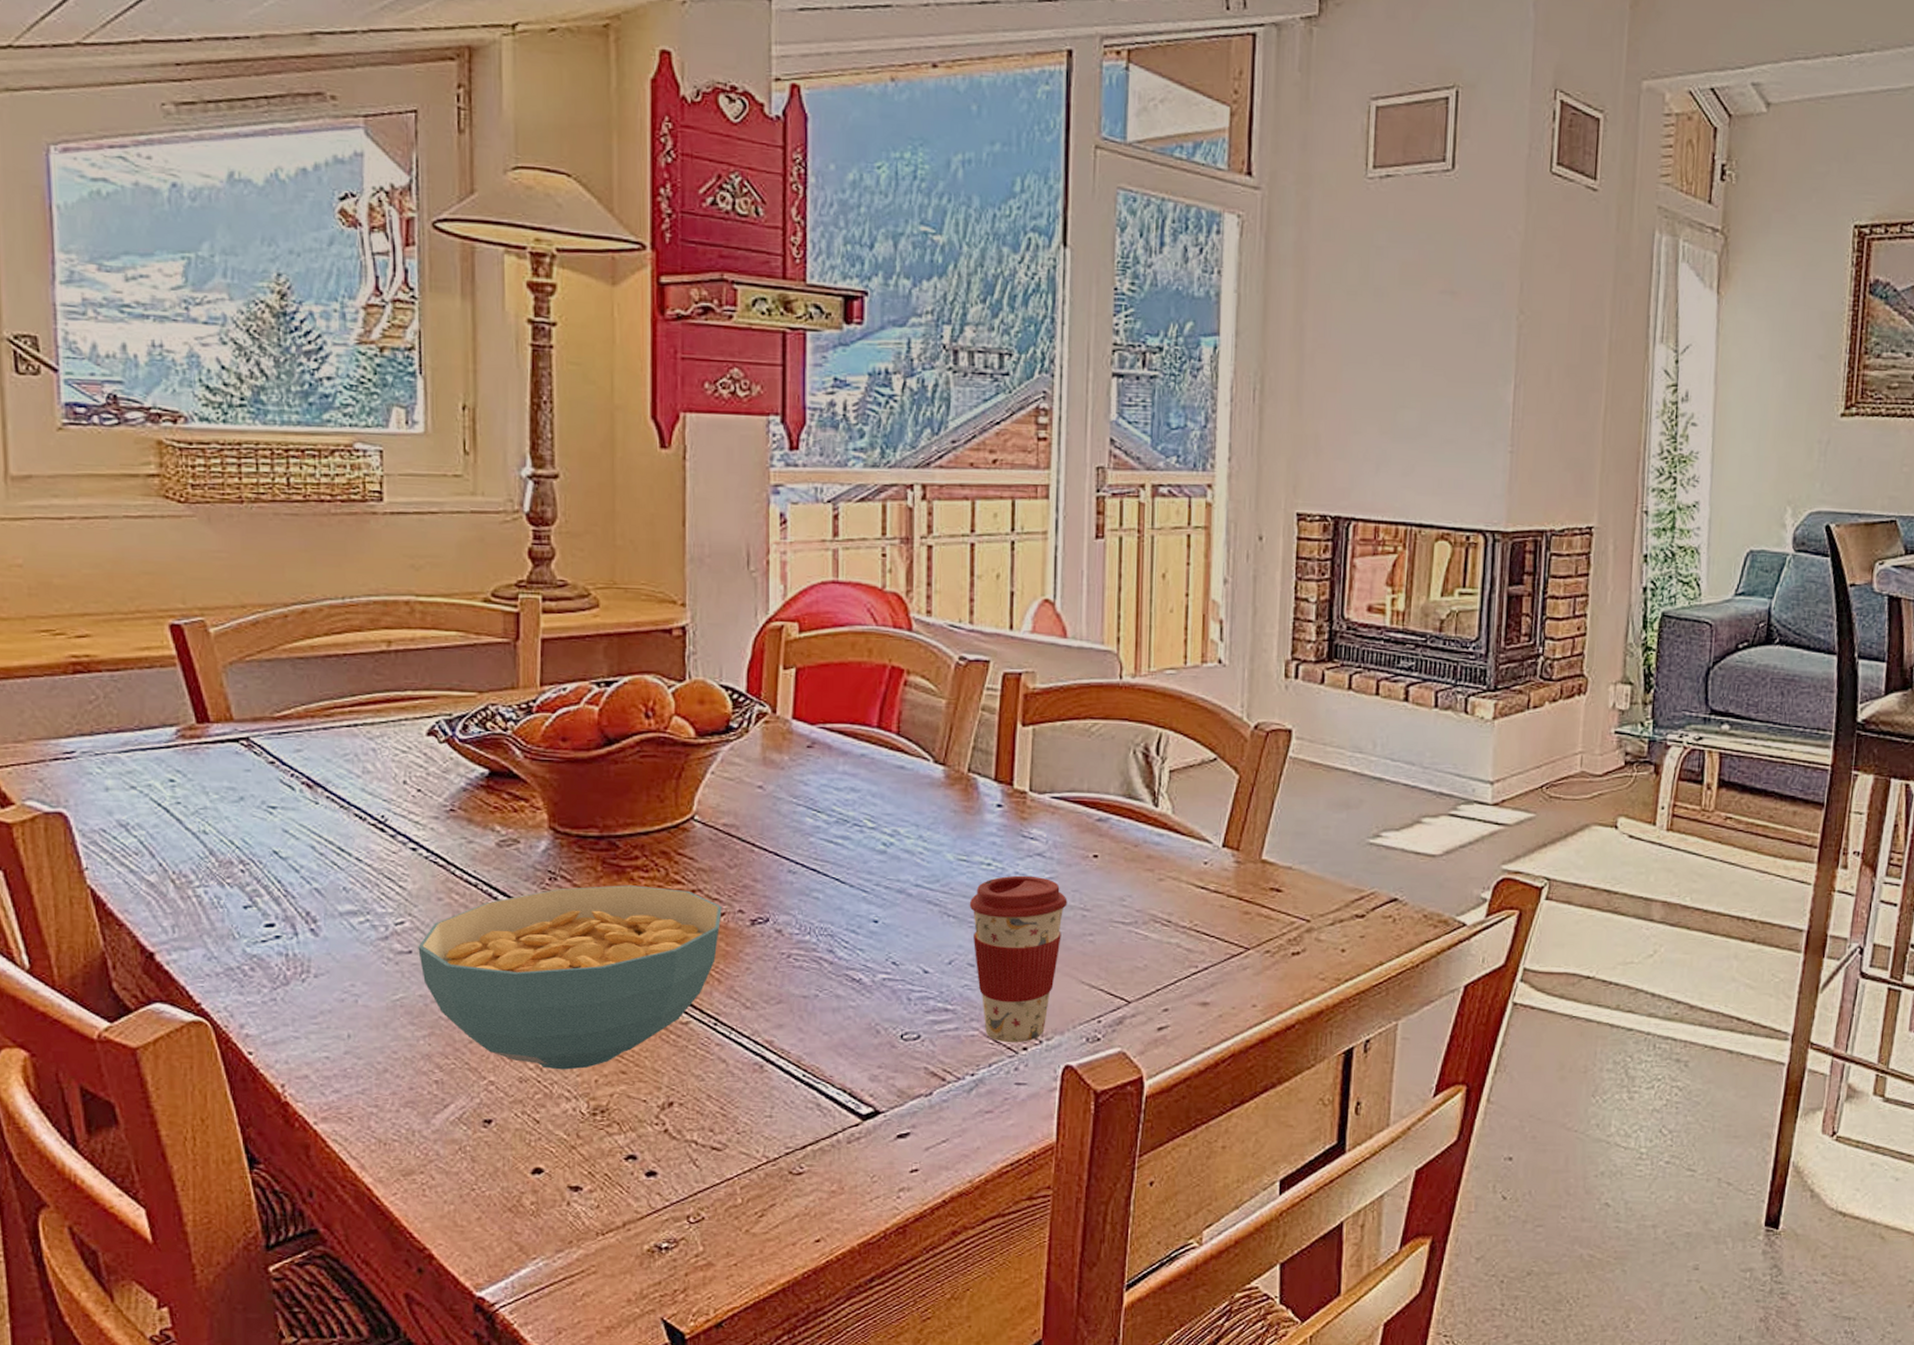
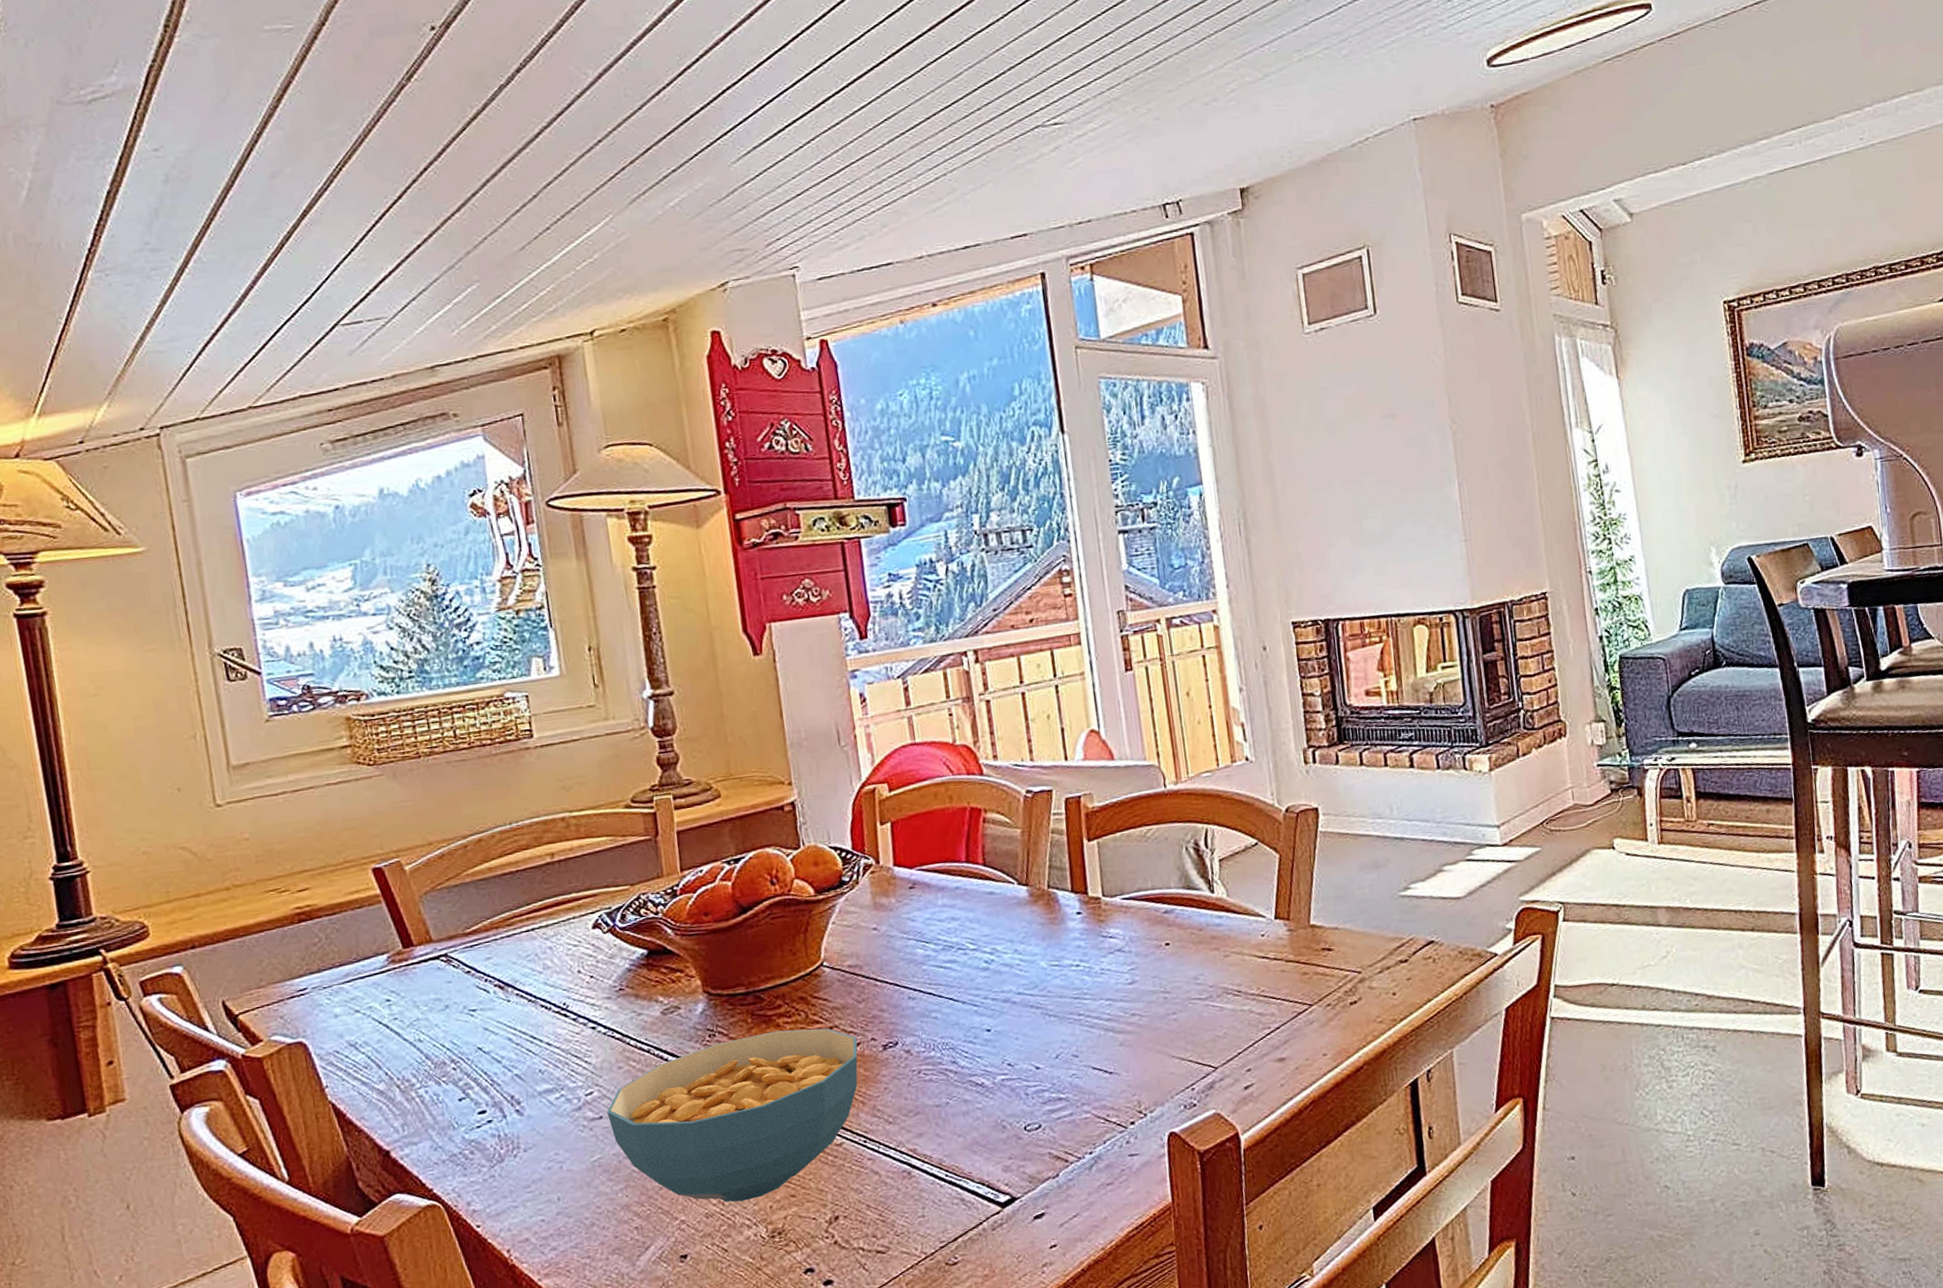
coffee cup: present [969,875,1068,1043] -> none [1065,969,1150,1120]

